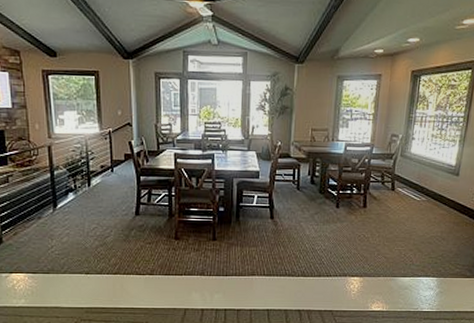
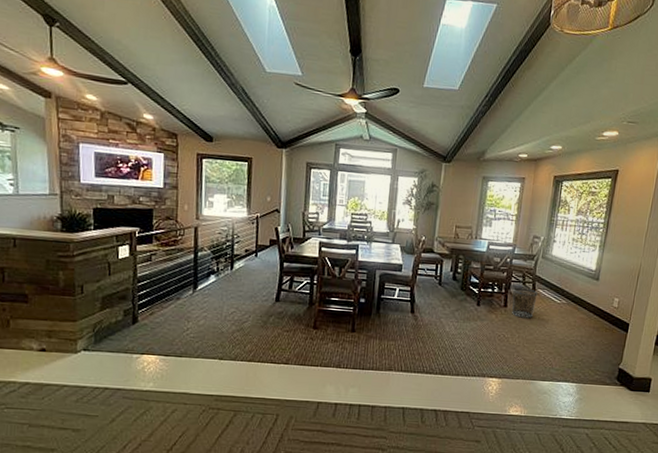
waste bin: none [371,187,398,218] -> present [512,287,539,319]

